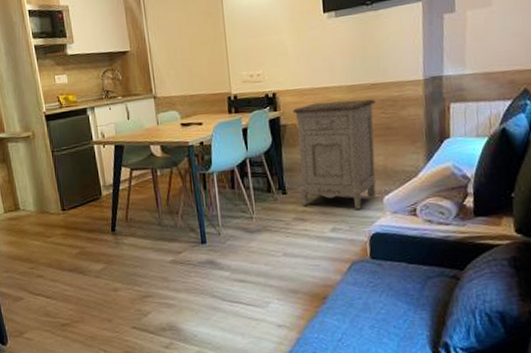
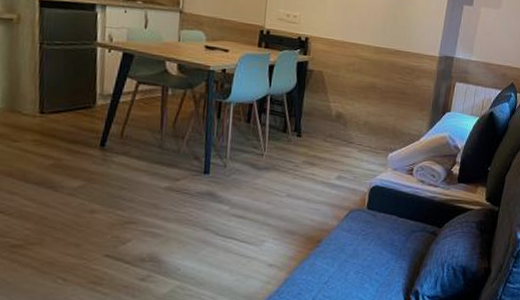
nightstand: present [292,99,377,210] -> none [314,55,397,163]

